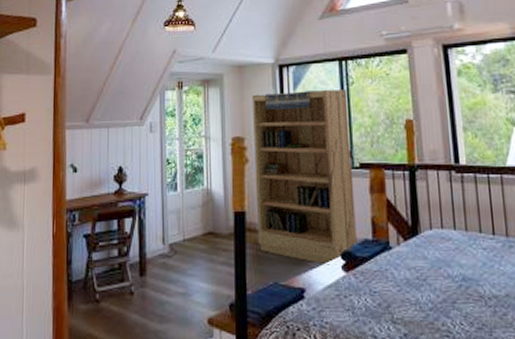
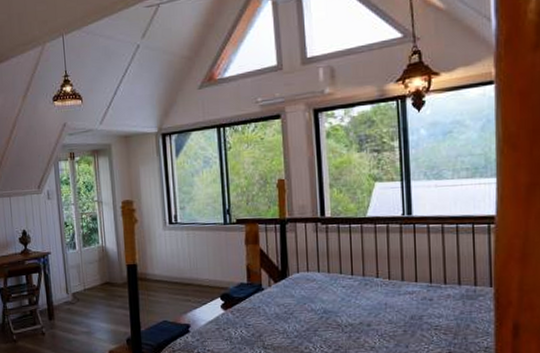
bookshelf: present [251,89,357,265] -> none [138,154,234,305]

